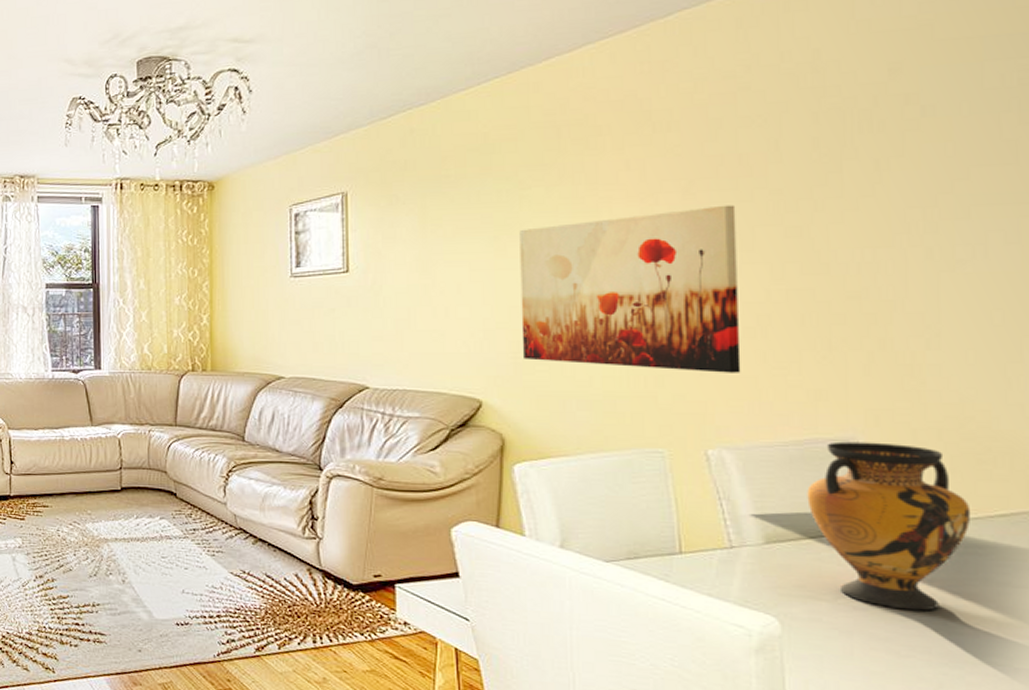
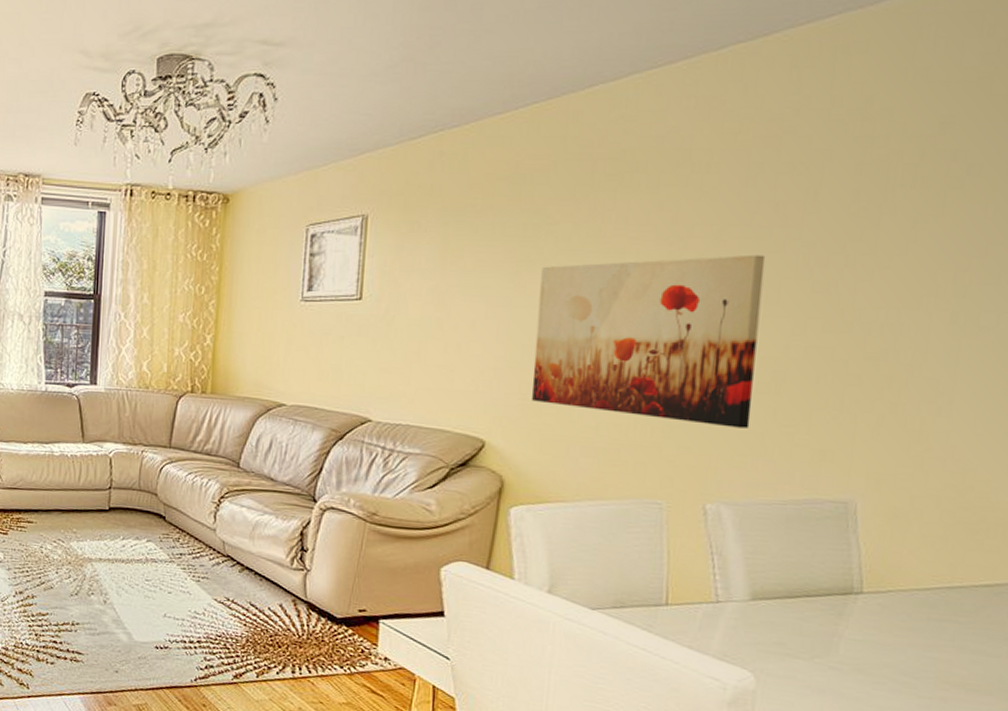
vase: present [807,441,971,611] -> none [798,503,957,675]

